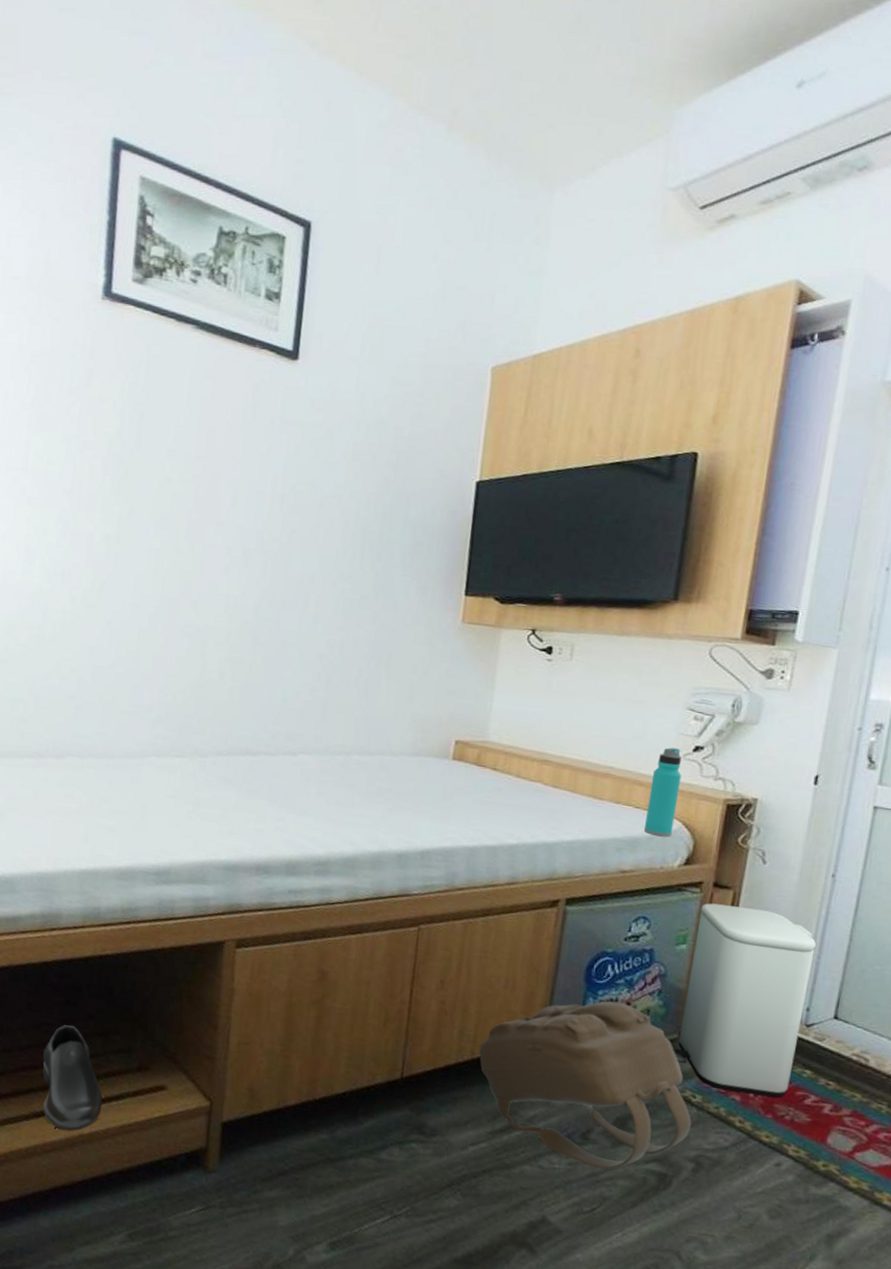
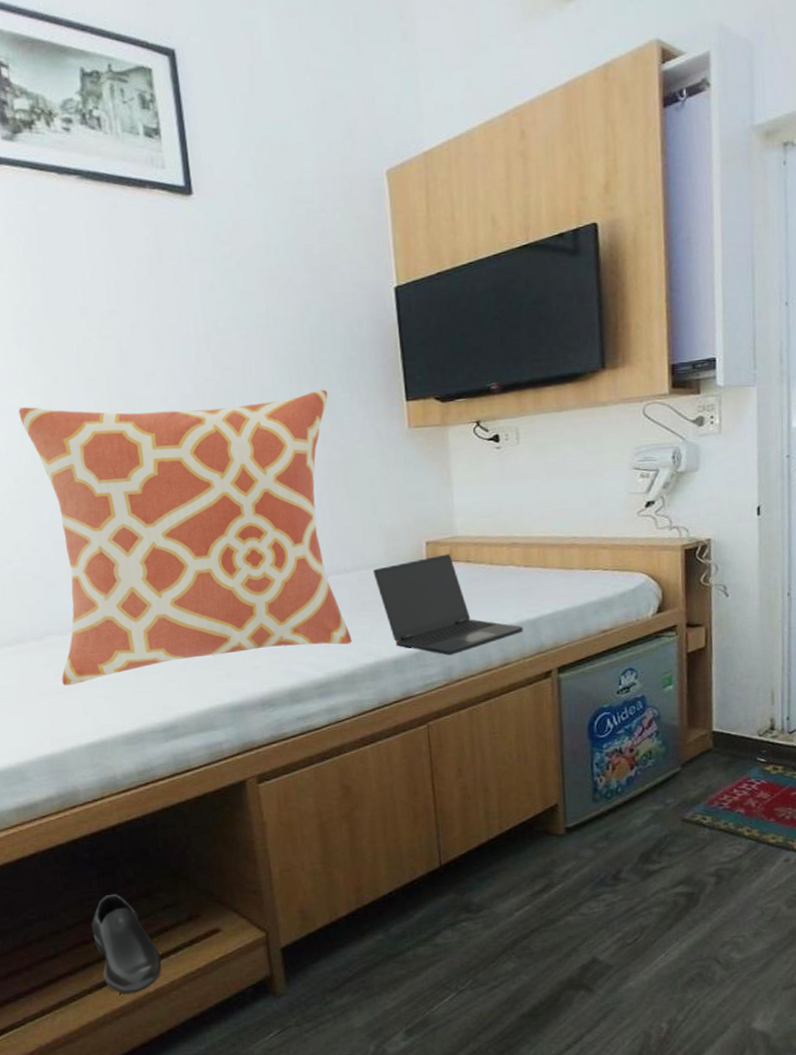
pillow: none [70,533,388,828] -> present [18,389,352,686]
laptop: none [395,756,538,862] -> present [373,554,523,656]
backpack: present [479,1001,692,1170] -> none [505,750,707,903]
water bottle: present [643,747,682,838] -> none [613,507,641,593]
pedal bin: present [671,903,817,1098] -> none [676,638,786,807]

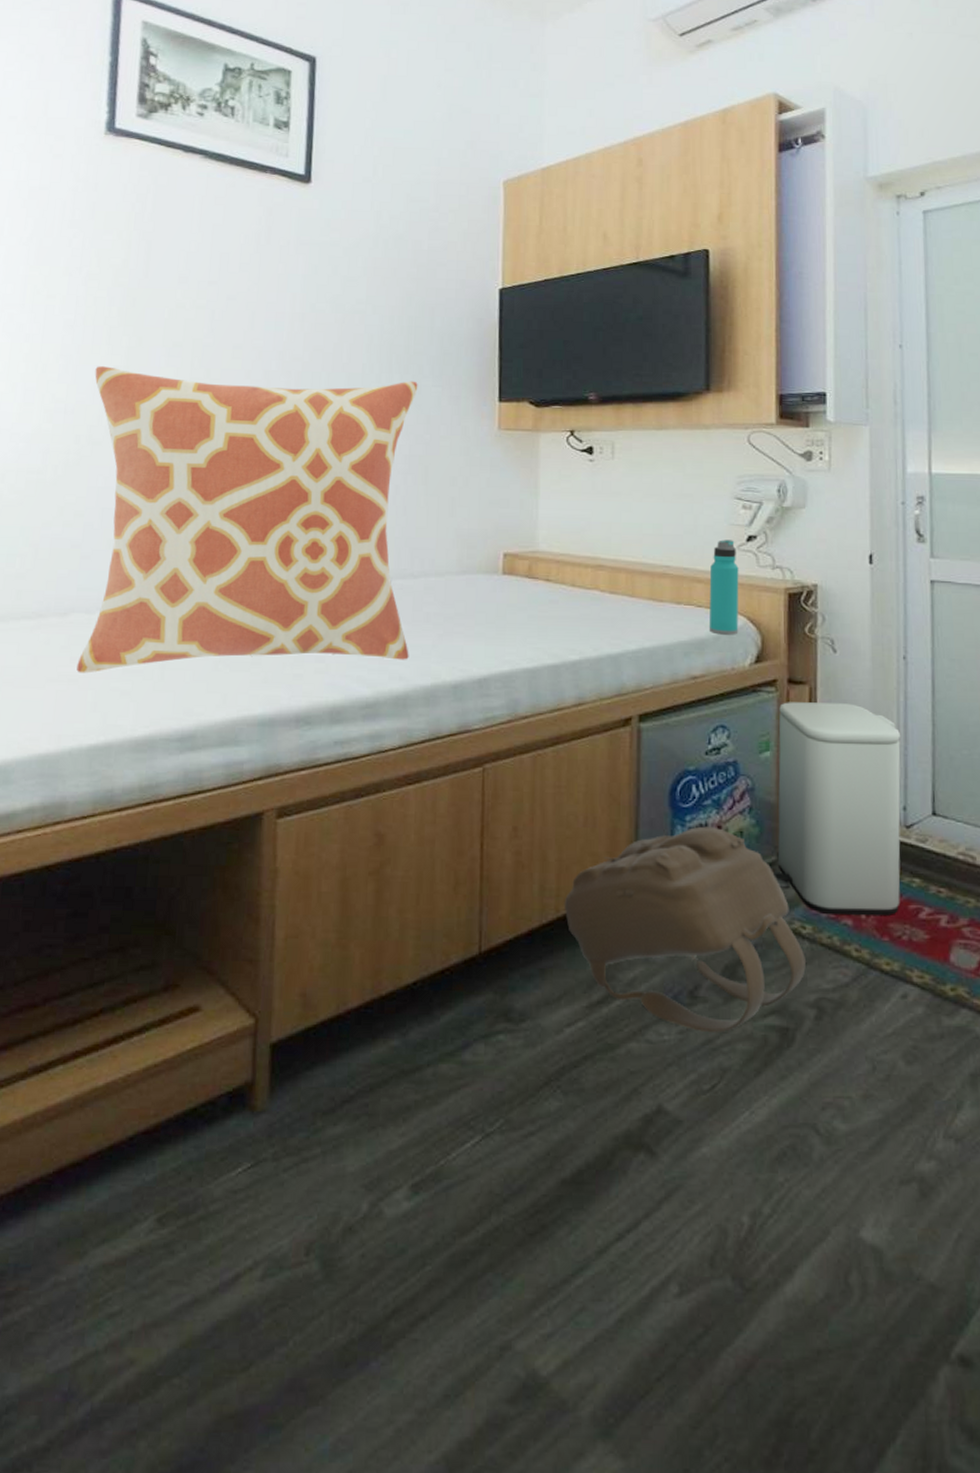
shoe: present [91,894,162,995] -> none [44,944,121,1087]
laptop: present [373,554,523,656] -> none [442,569,603,687]
backpack: none [505,750,707,903] -> present [564,826,806,1033]
water bottle: none [613,507,641,593] -> present [709,540,739,635]
pedal bin: none [676,638,786,807] -> present [771,702,901,915]

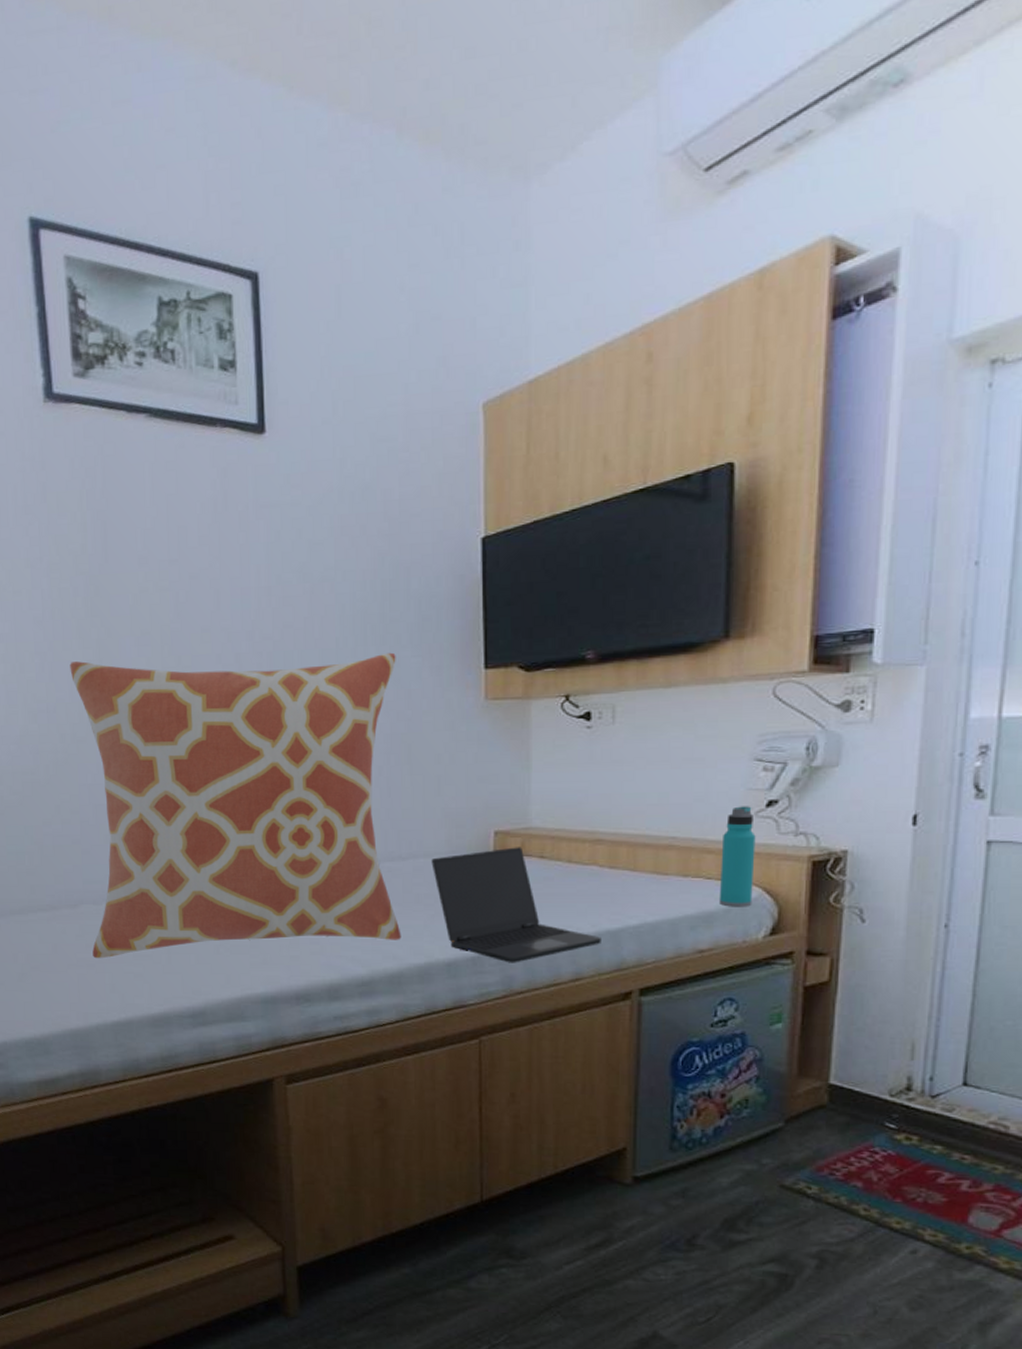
laptop: none [442,569,603,687] -> present [431,847,601,963]
backpack: present [564,826,806,1033] -> none [562,1094,809,1276]
pedal bin: present [771,702,901,915] -> none [777,974,934,1179]

